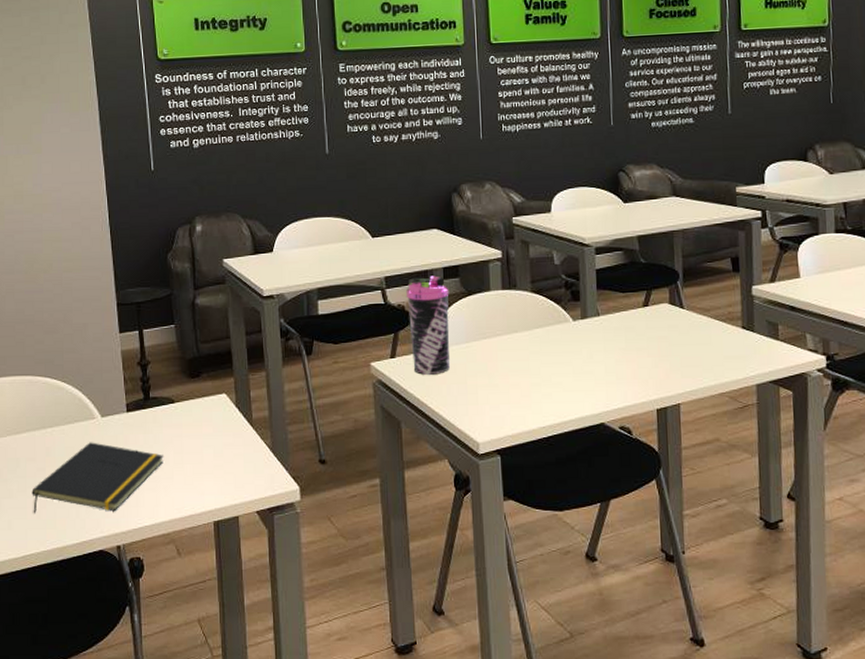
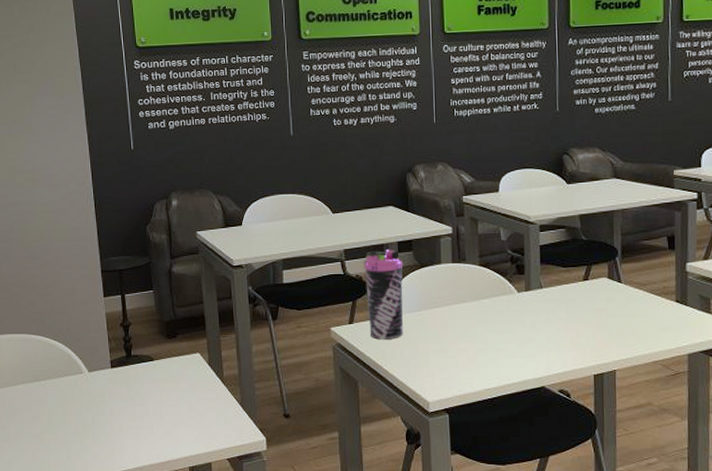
notepad: present [32,442,165,514] -> none [28,394,145,457]

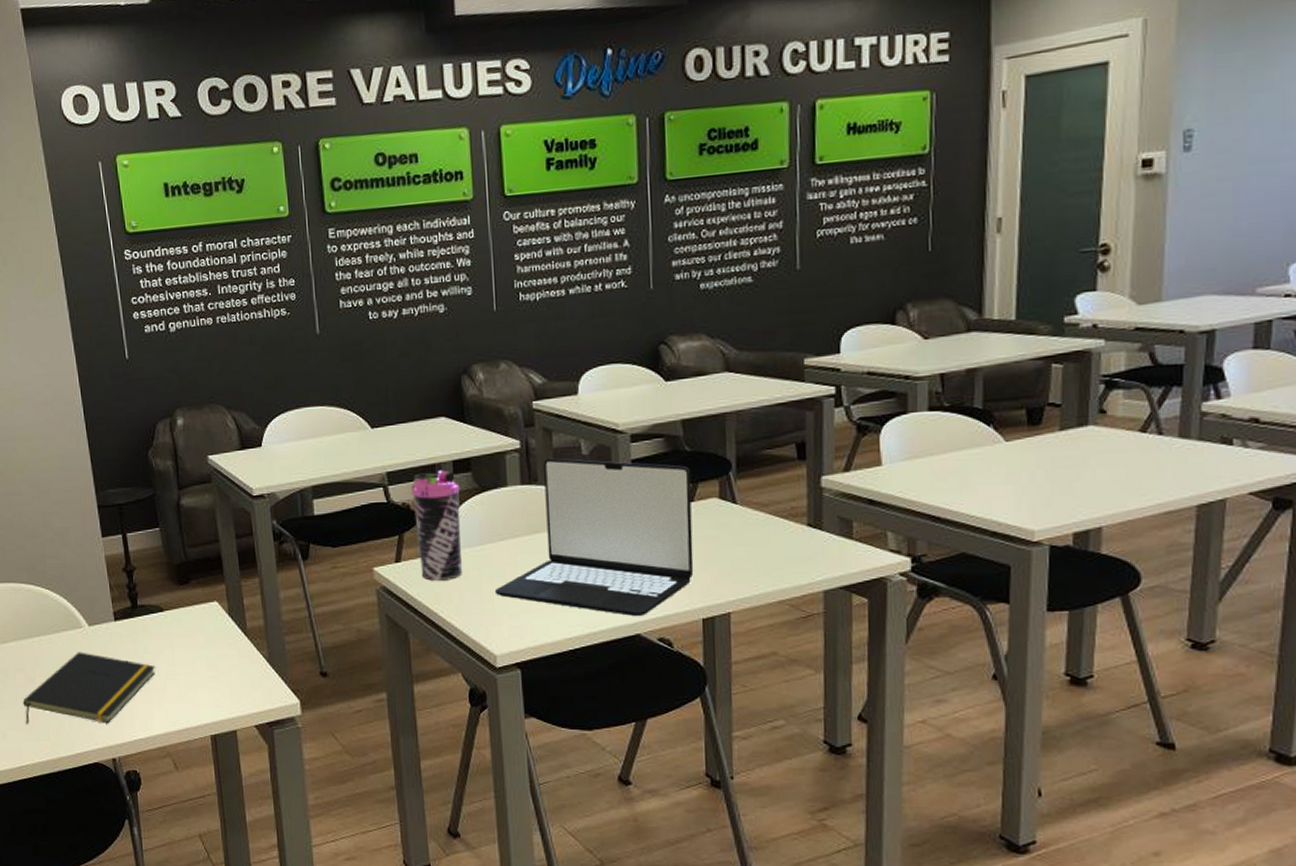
notepad: none [28,394,145,457] -> present [23,652,156,725]
laptop: none [430,242,588,372] -> present [495,458,694,617]

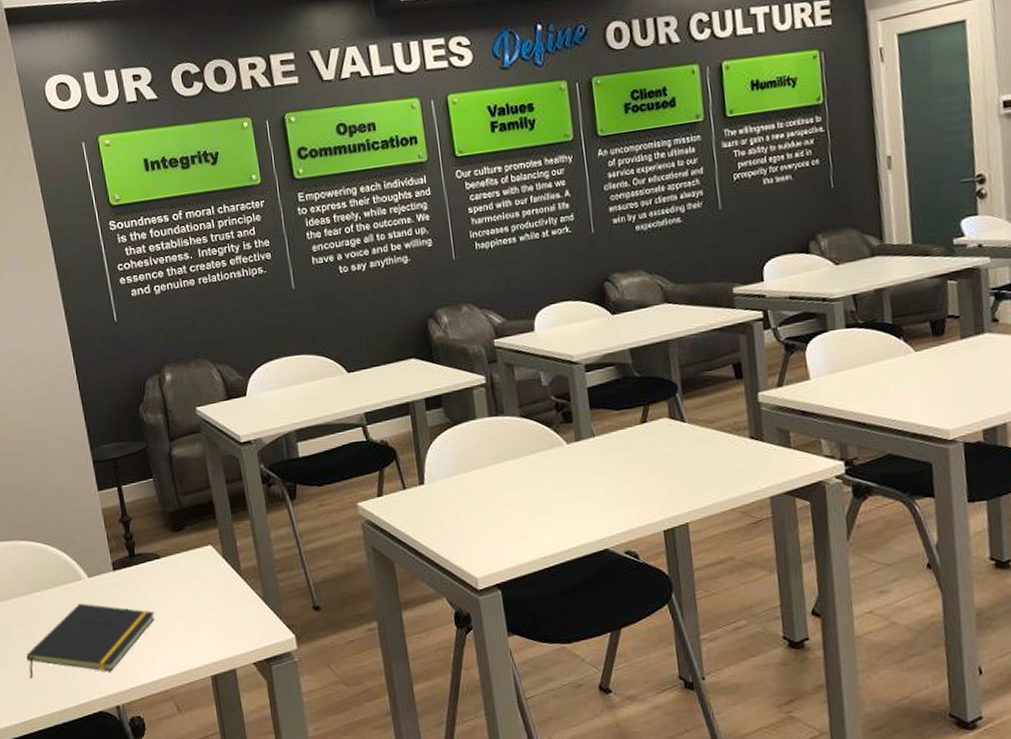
water bottle: present [411,470,462,581] -> none [388,407,440,512]
laptop: present [495,458,694,617] -> none [472,390,652,533]

